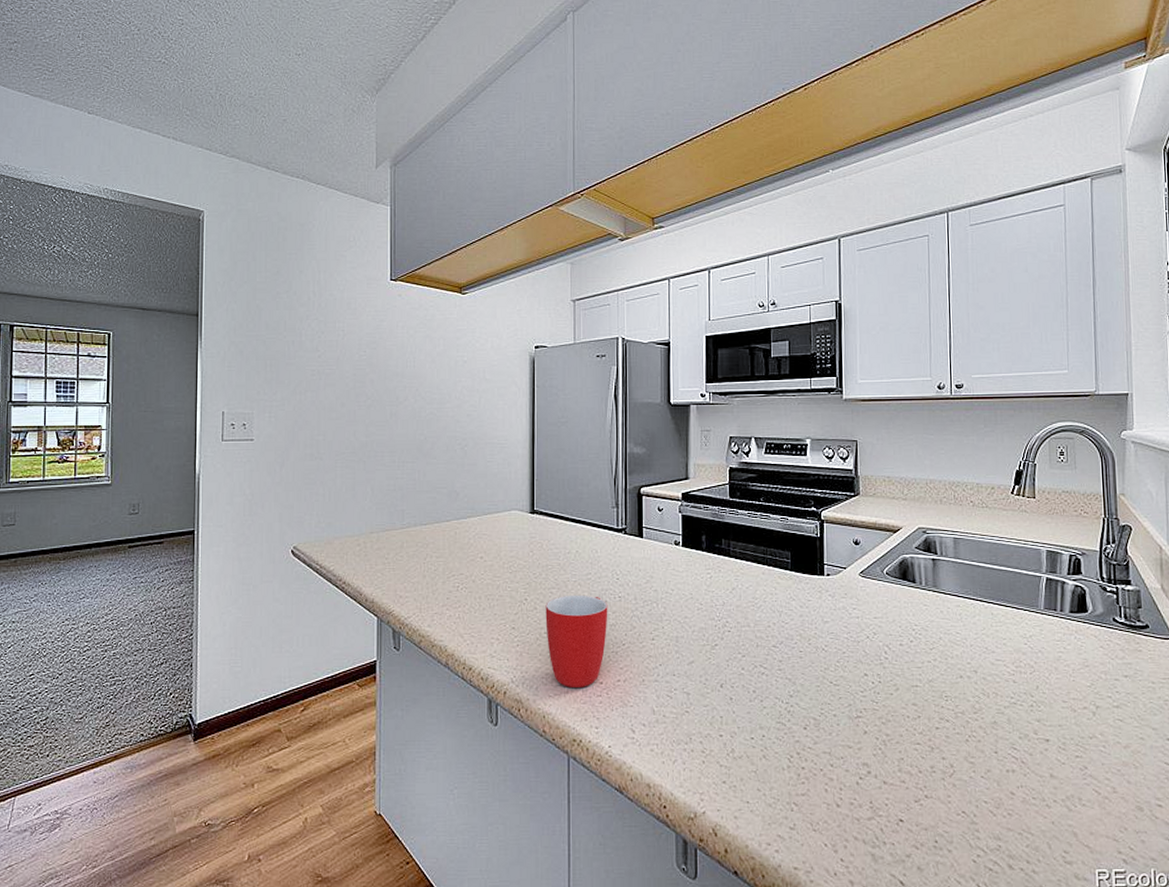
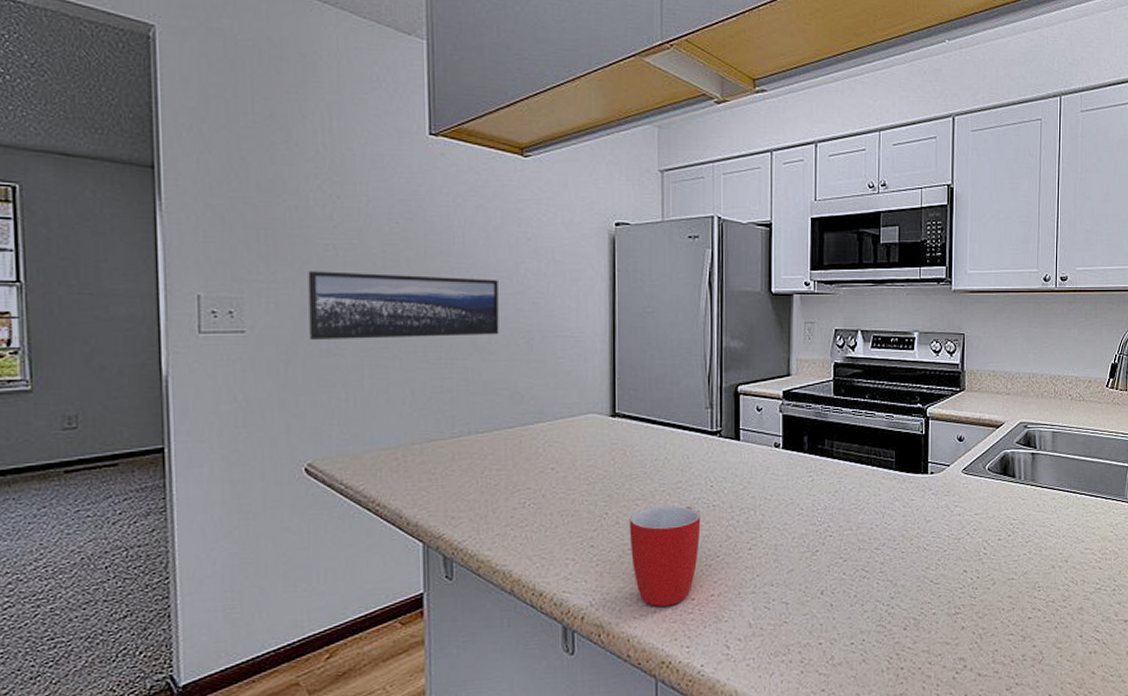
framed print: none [299,391,440,446] -> present [308,271,499,339]

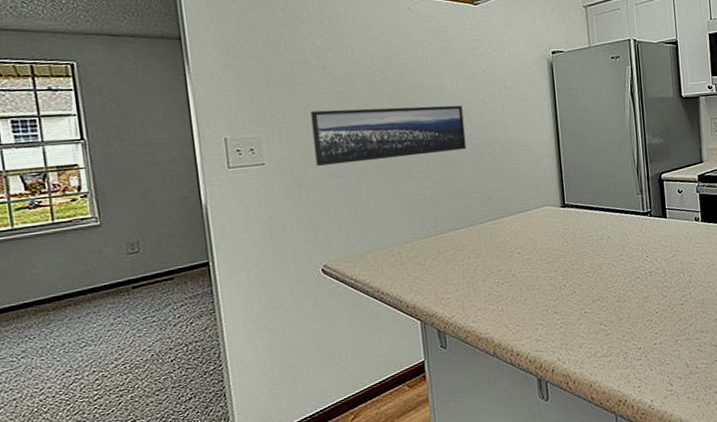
mug: present [629,505,701,607] -> none [583,274,642,357]

